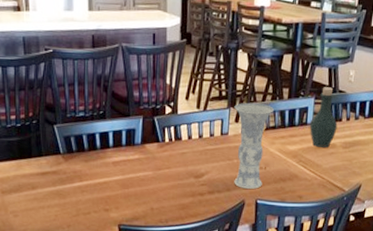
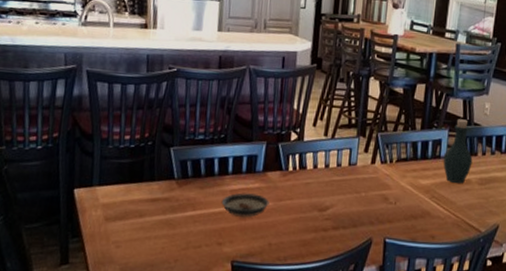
saucer: none [105,164,149,186] -> present [221,193,269,218]
vase: present [234,102,274,189] -> none [361,132,406,226]

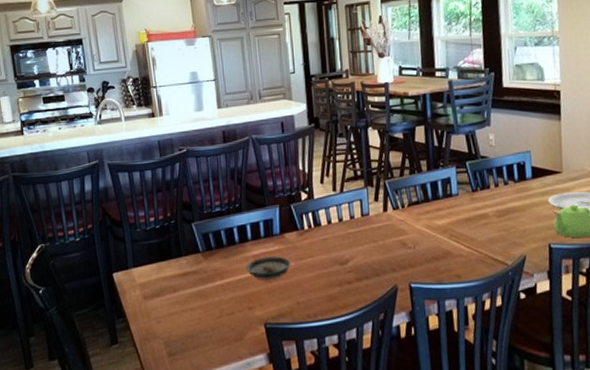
bottle: present [443,119,473,183] -> none [455,154,487,219]

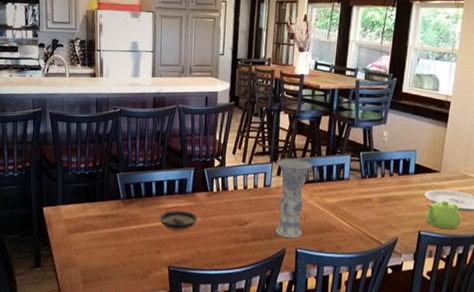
vase: none [371,179,414,272] -> present [275,158,313,238]

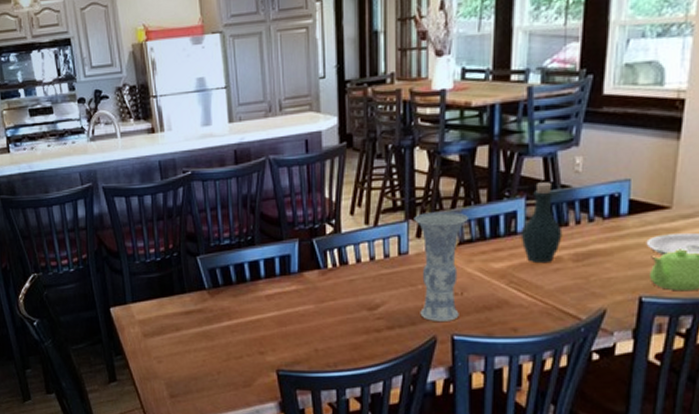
saucer: present [158,210,198,231] -> none [257,297,310,323]
bottle: none [346,145,373,202] -> present [520,182,563,262]

